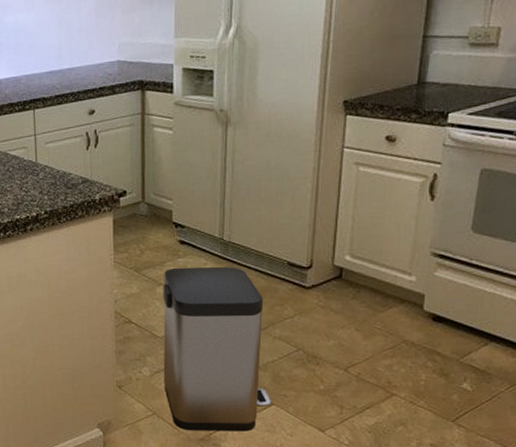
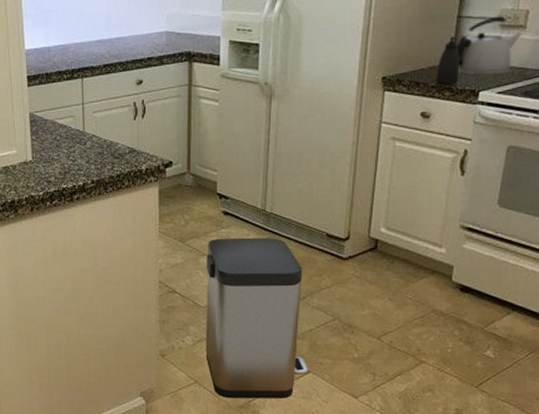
soap dispenser: none [401,56,427,108] -> present [436,36,460,85]
kettle: none [422,34,493,96] -> present [456,16,522,75]

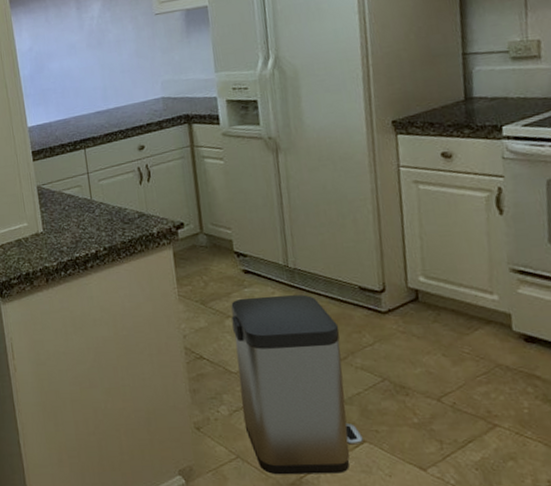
soap dispenser: present [436,36,460,85] -> none [450,73,476,123]
kettle: present [456,16,522,75] -> none [467,48,538,111]

